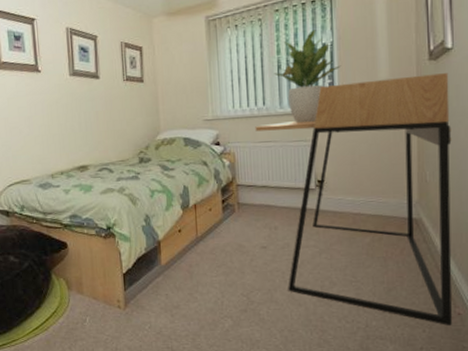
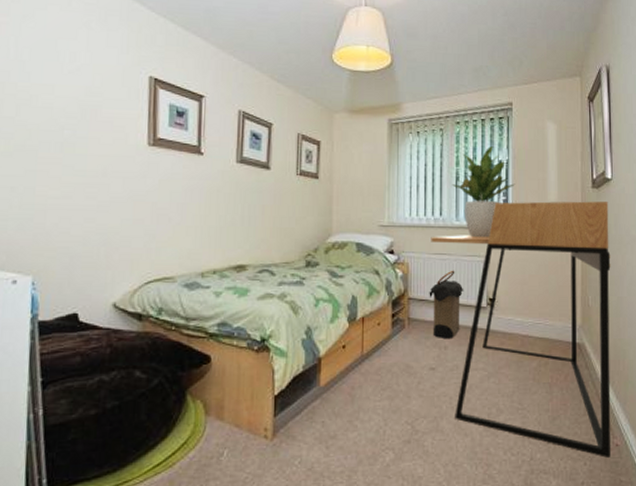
laundry hamper: none [256,156,292,221] -> present [429,270,464,340]

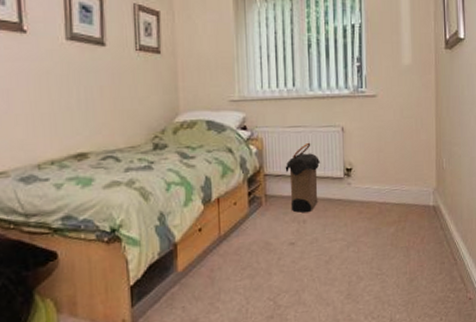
desk: present [431,201,611,459] -> none [284,62,465,312]
potted plant: present [452,146,515,238] -> none [304,9,369,108]

